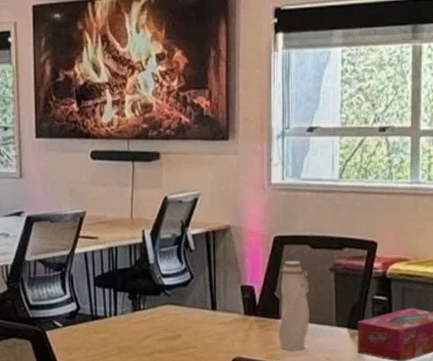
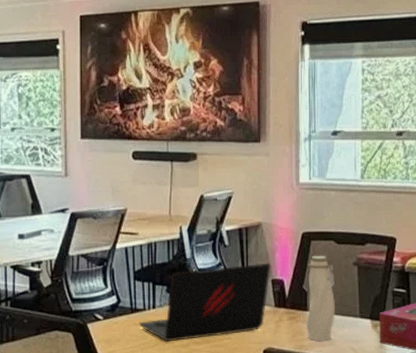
laptop: none [99,268,240,350] -> present [138,263,271,342]

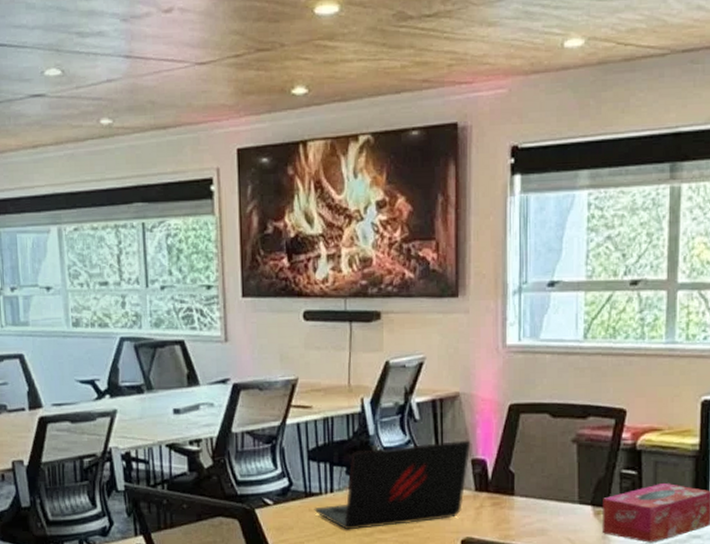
water bottle: present [305,255,337,342] -> none [512,431,551,531]

